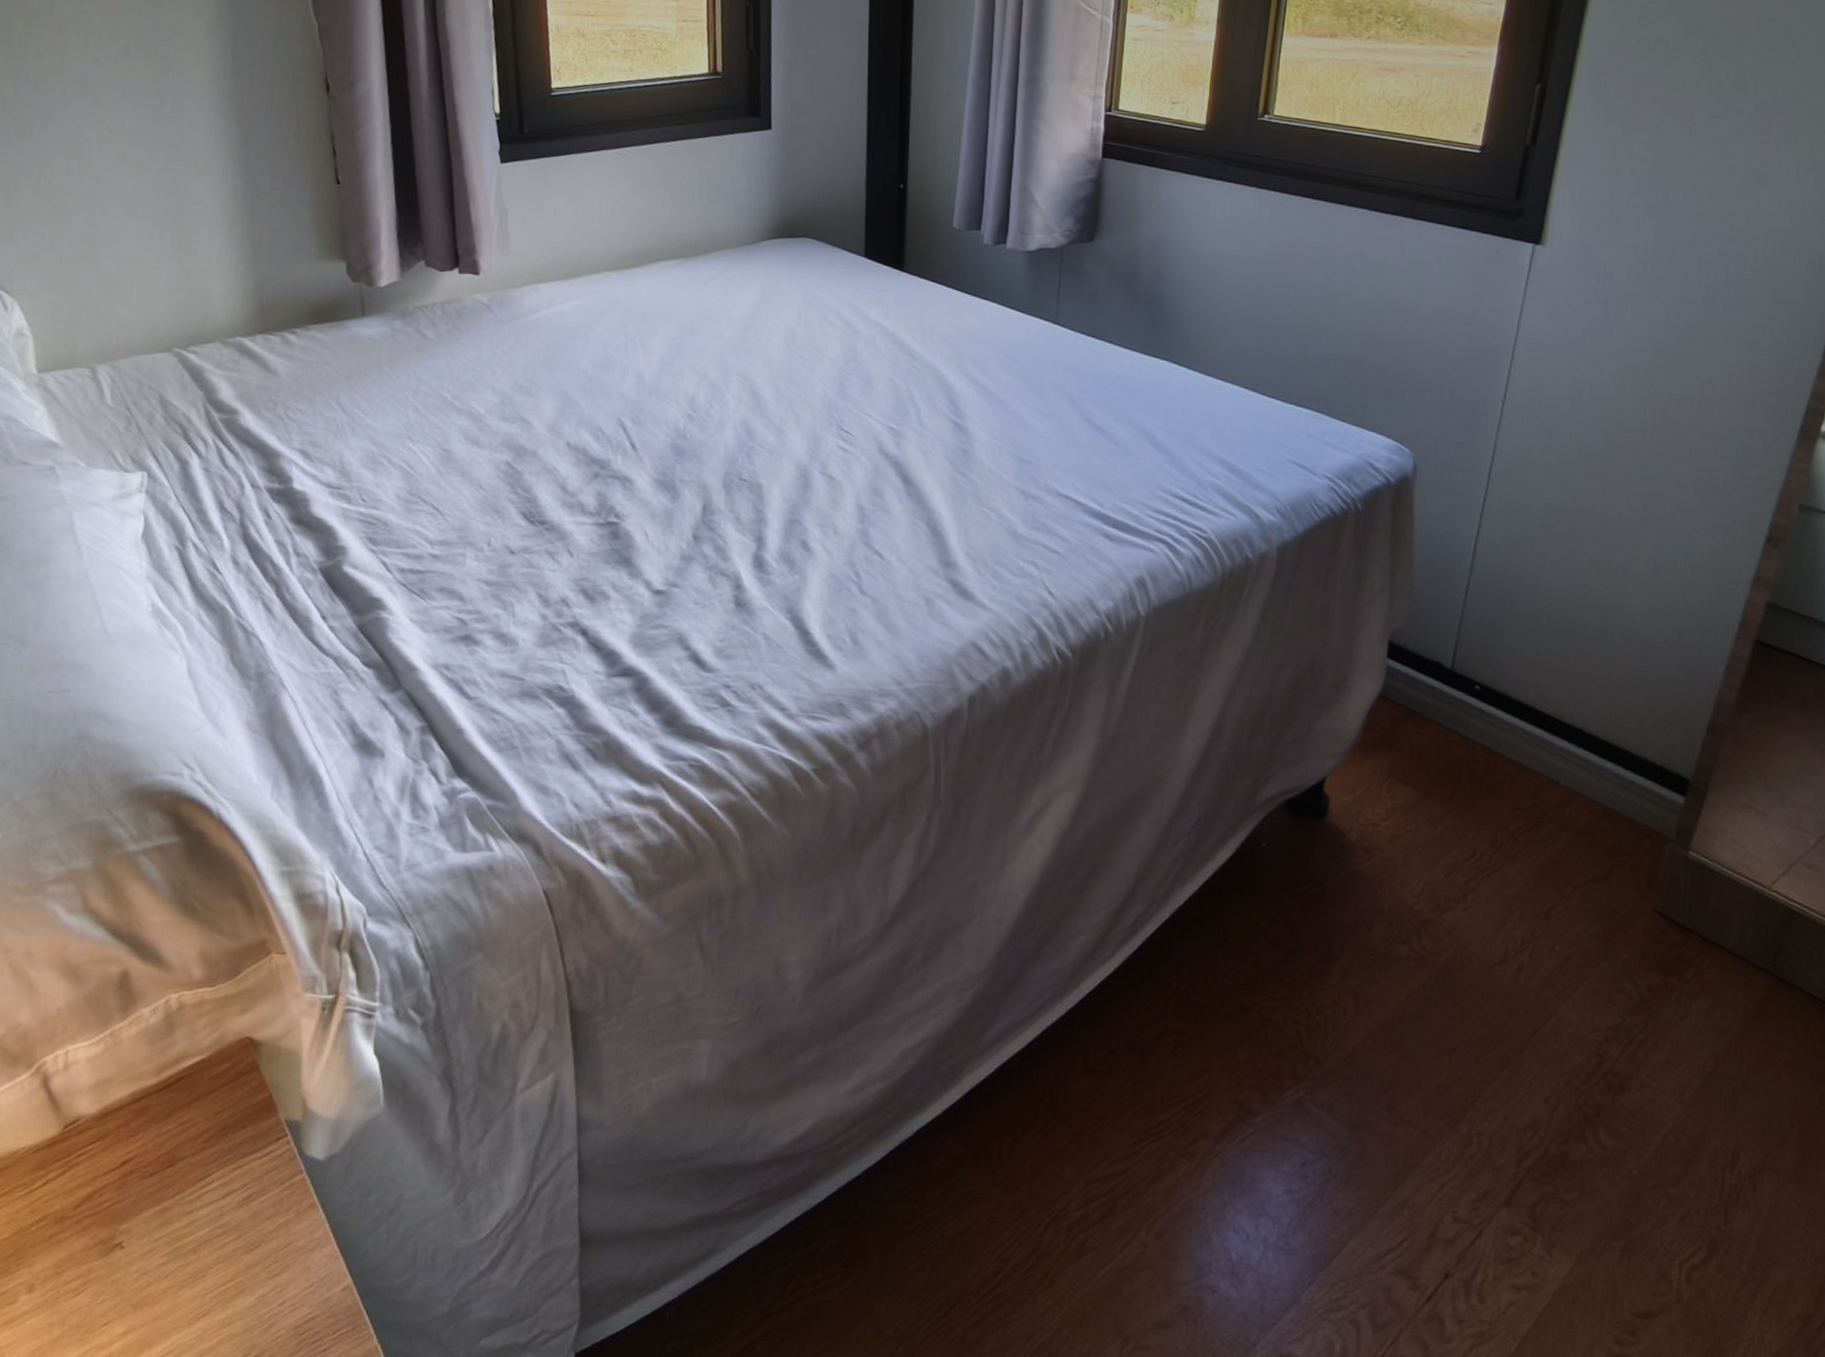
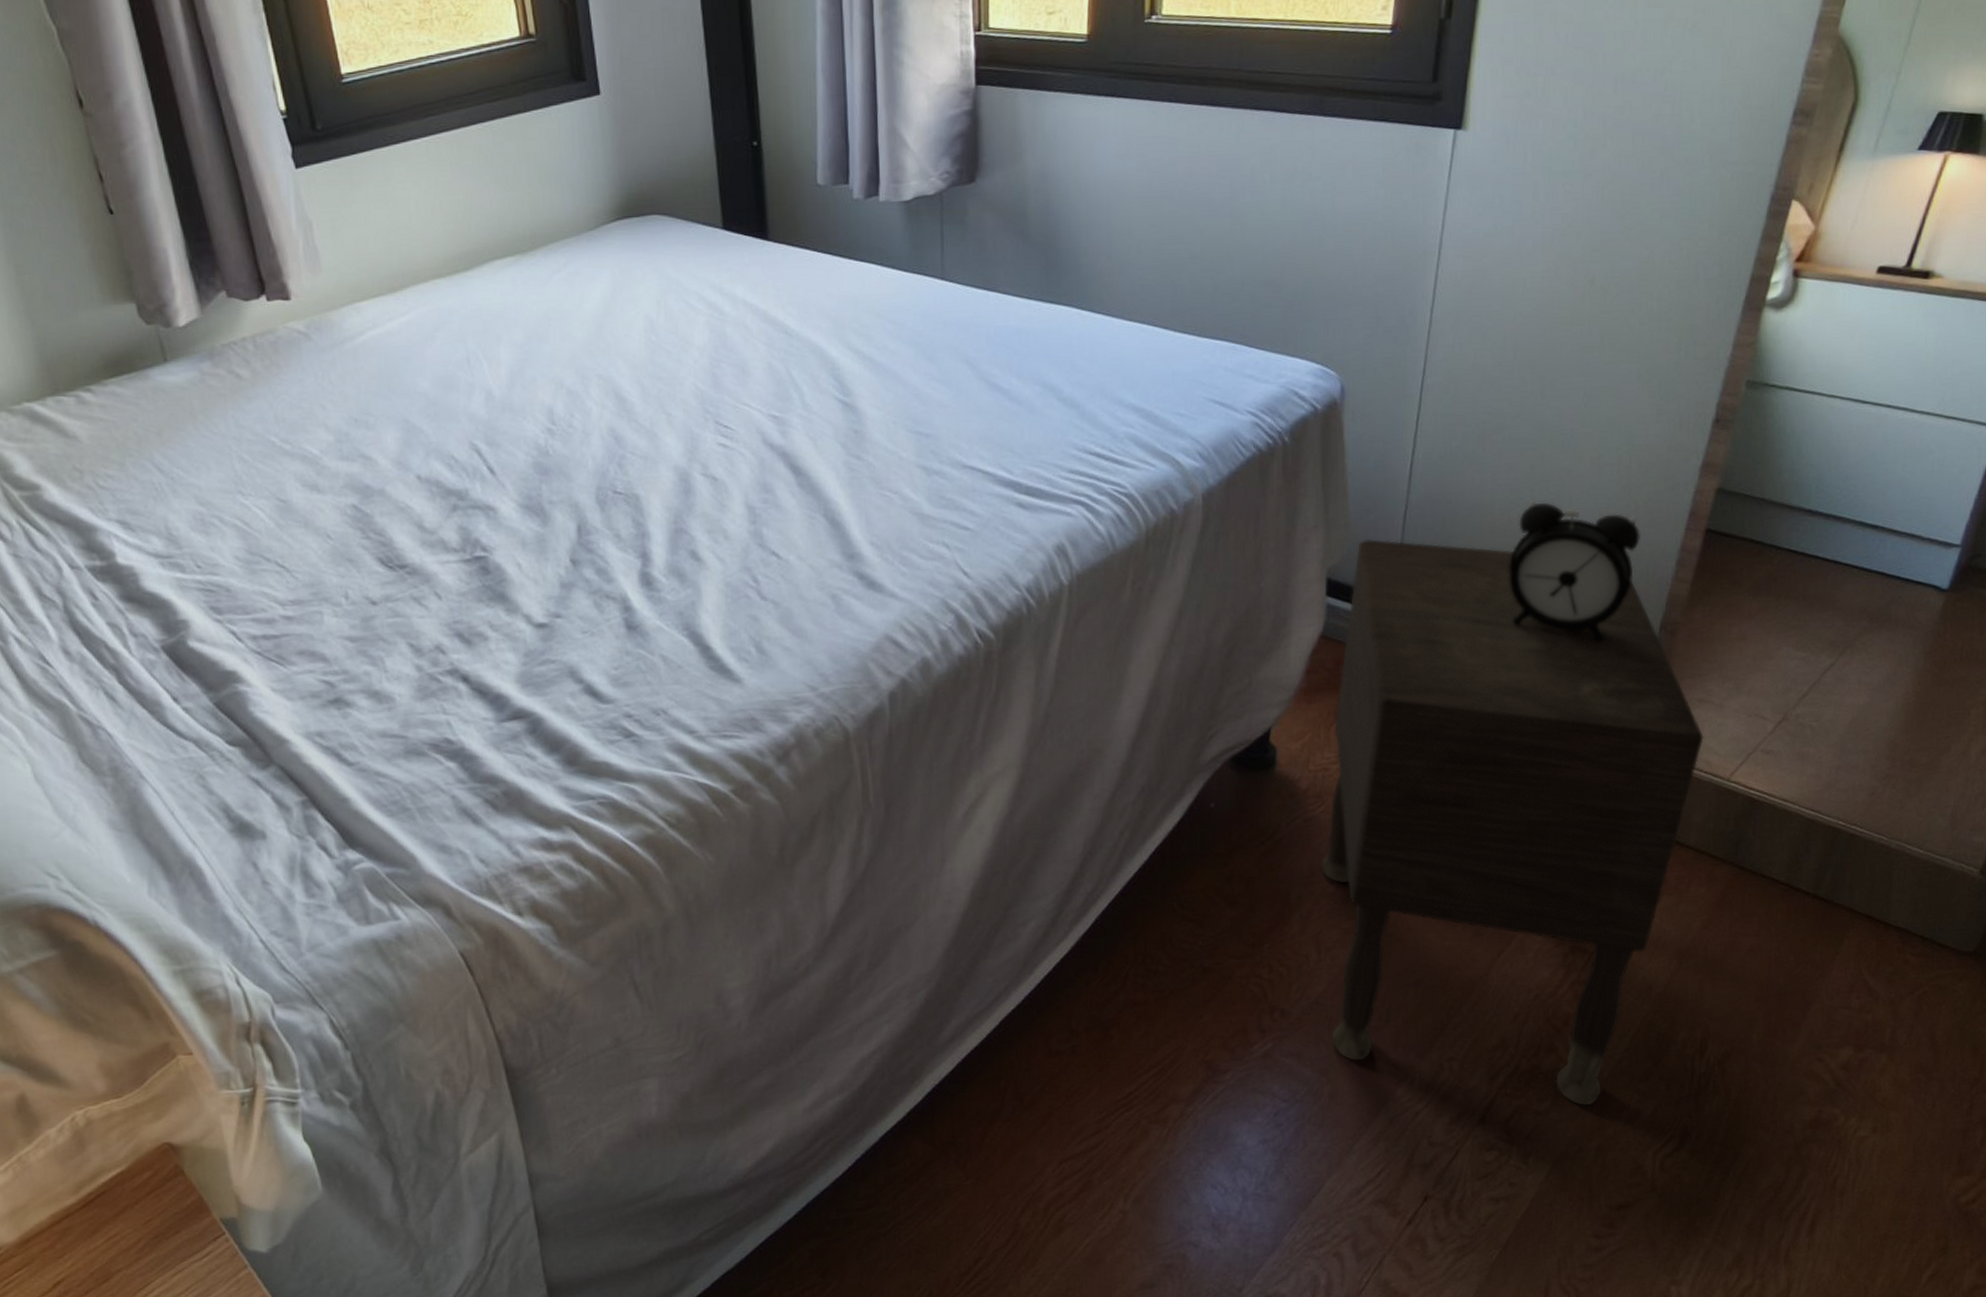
nightstand: none [1363,609,1747,1203] -> present [1322,539,1704,1106]
alarm clock: none [1562,592,1693,736] -> present [1509,500,1641,642]

